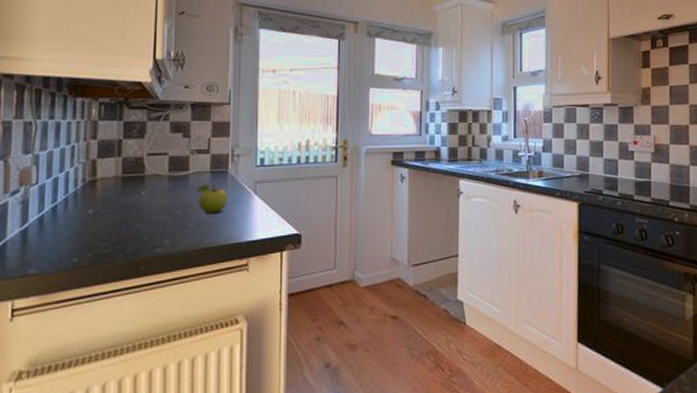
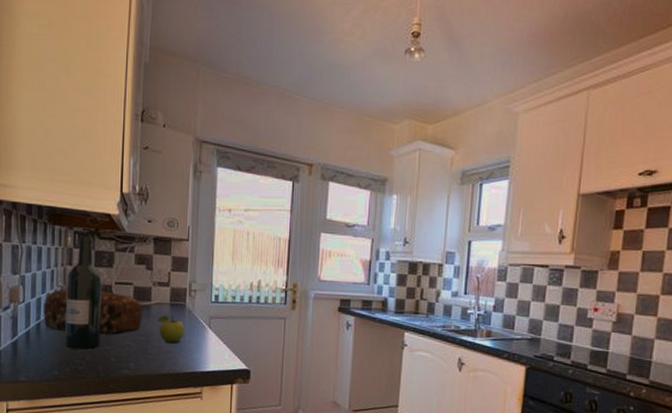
bread loaf: none [61,164,179,212] -> present [43,288,142,334]
wine bottle: none [87,107,132,231] -> present [65,236,102,350]

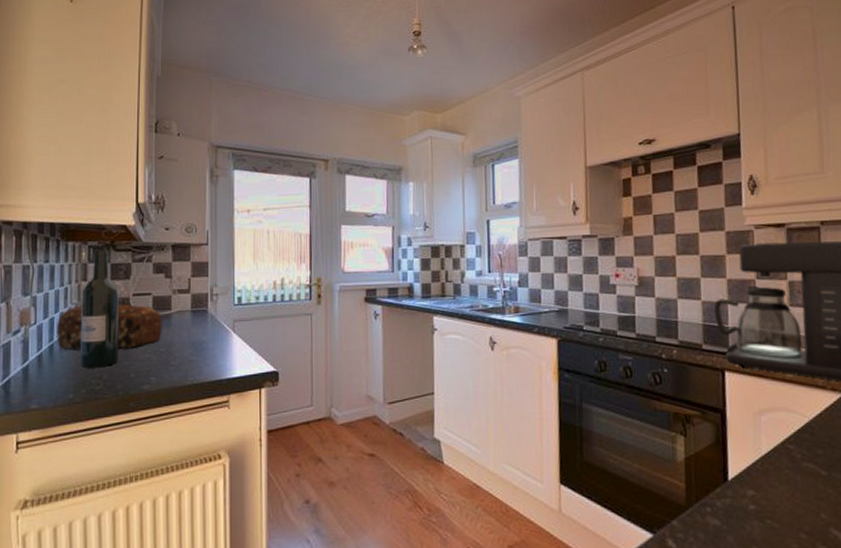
fruit: present [158,315,185,343] -> none [179,323,208,351]

